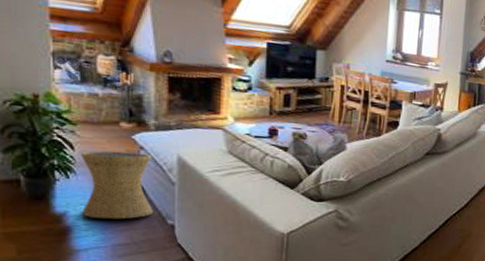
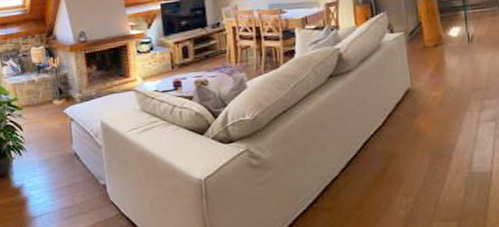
side table: present [81,151,154,220] -> none [28,124,88,187]

